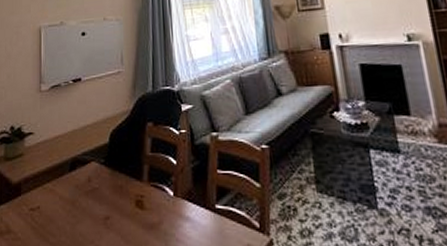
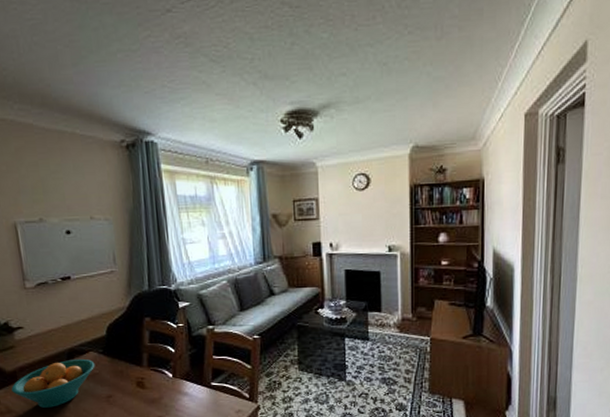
fruit bowl: none [14,169,96,229] -> present [11,358,95,408]

